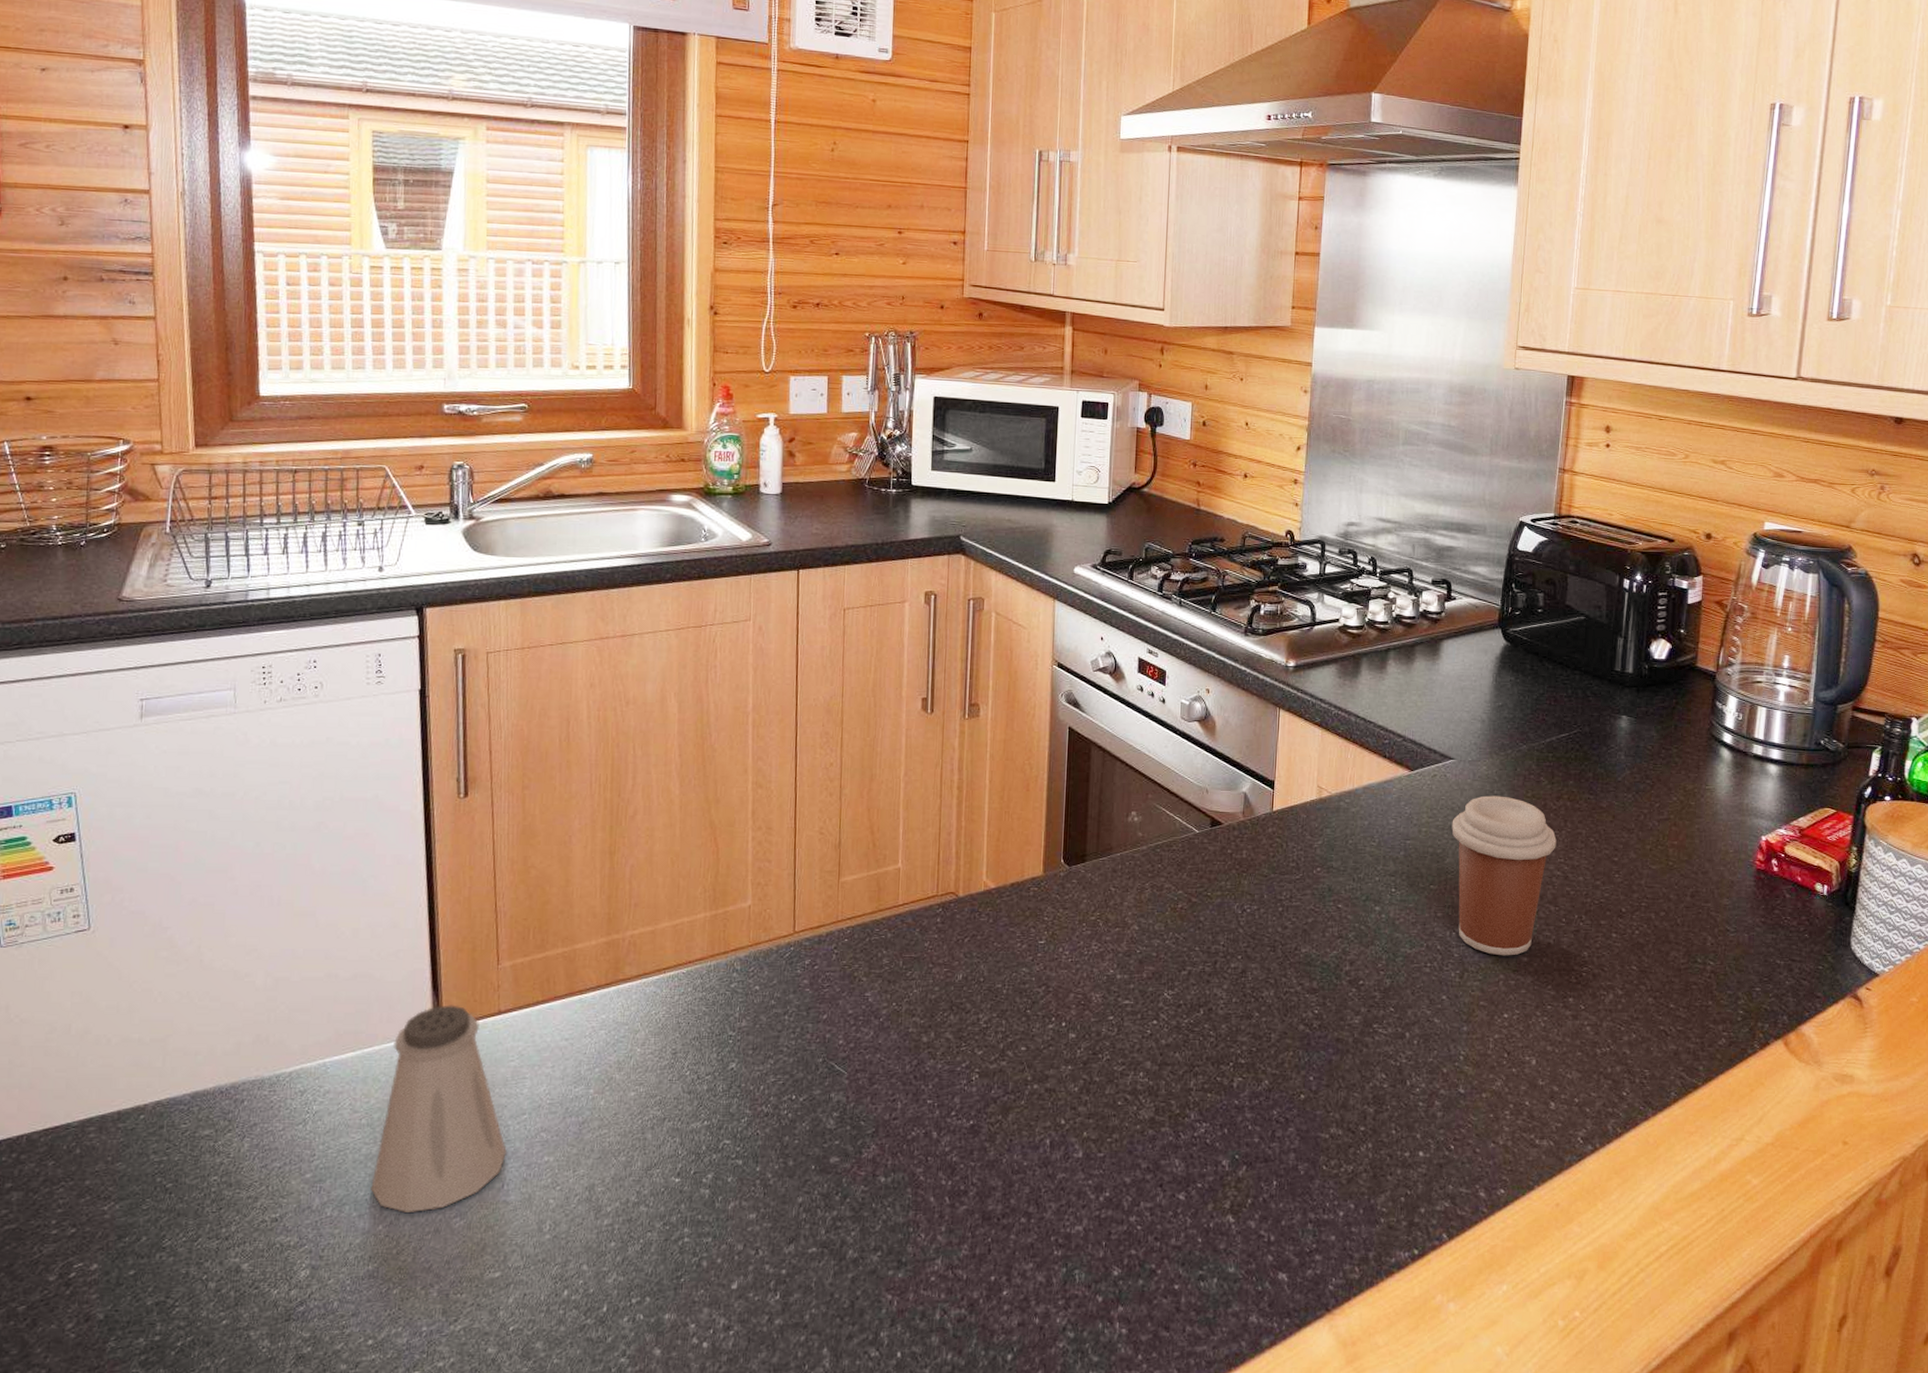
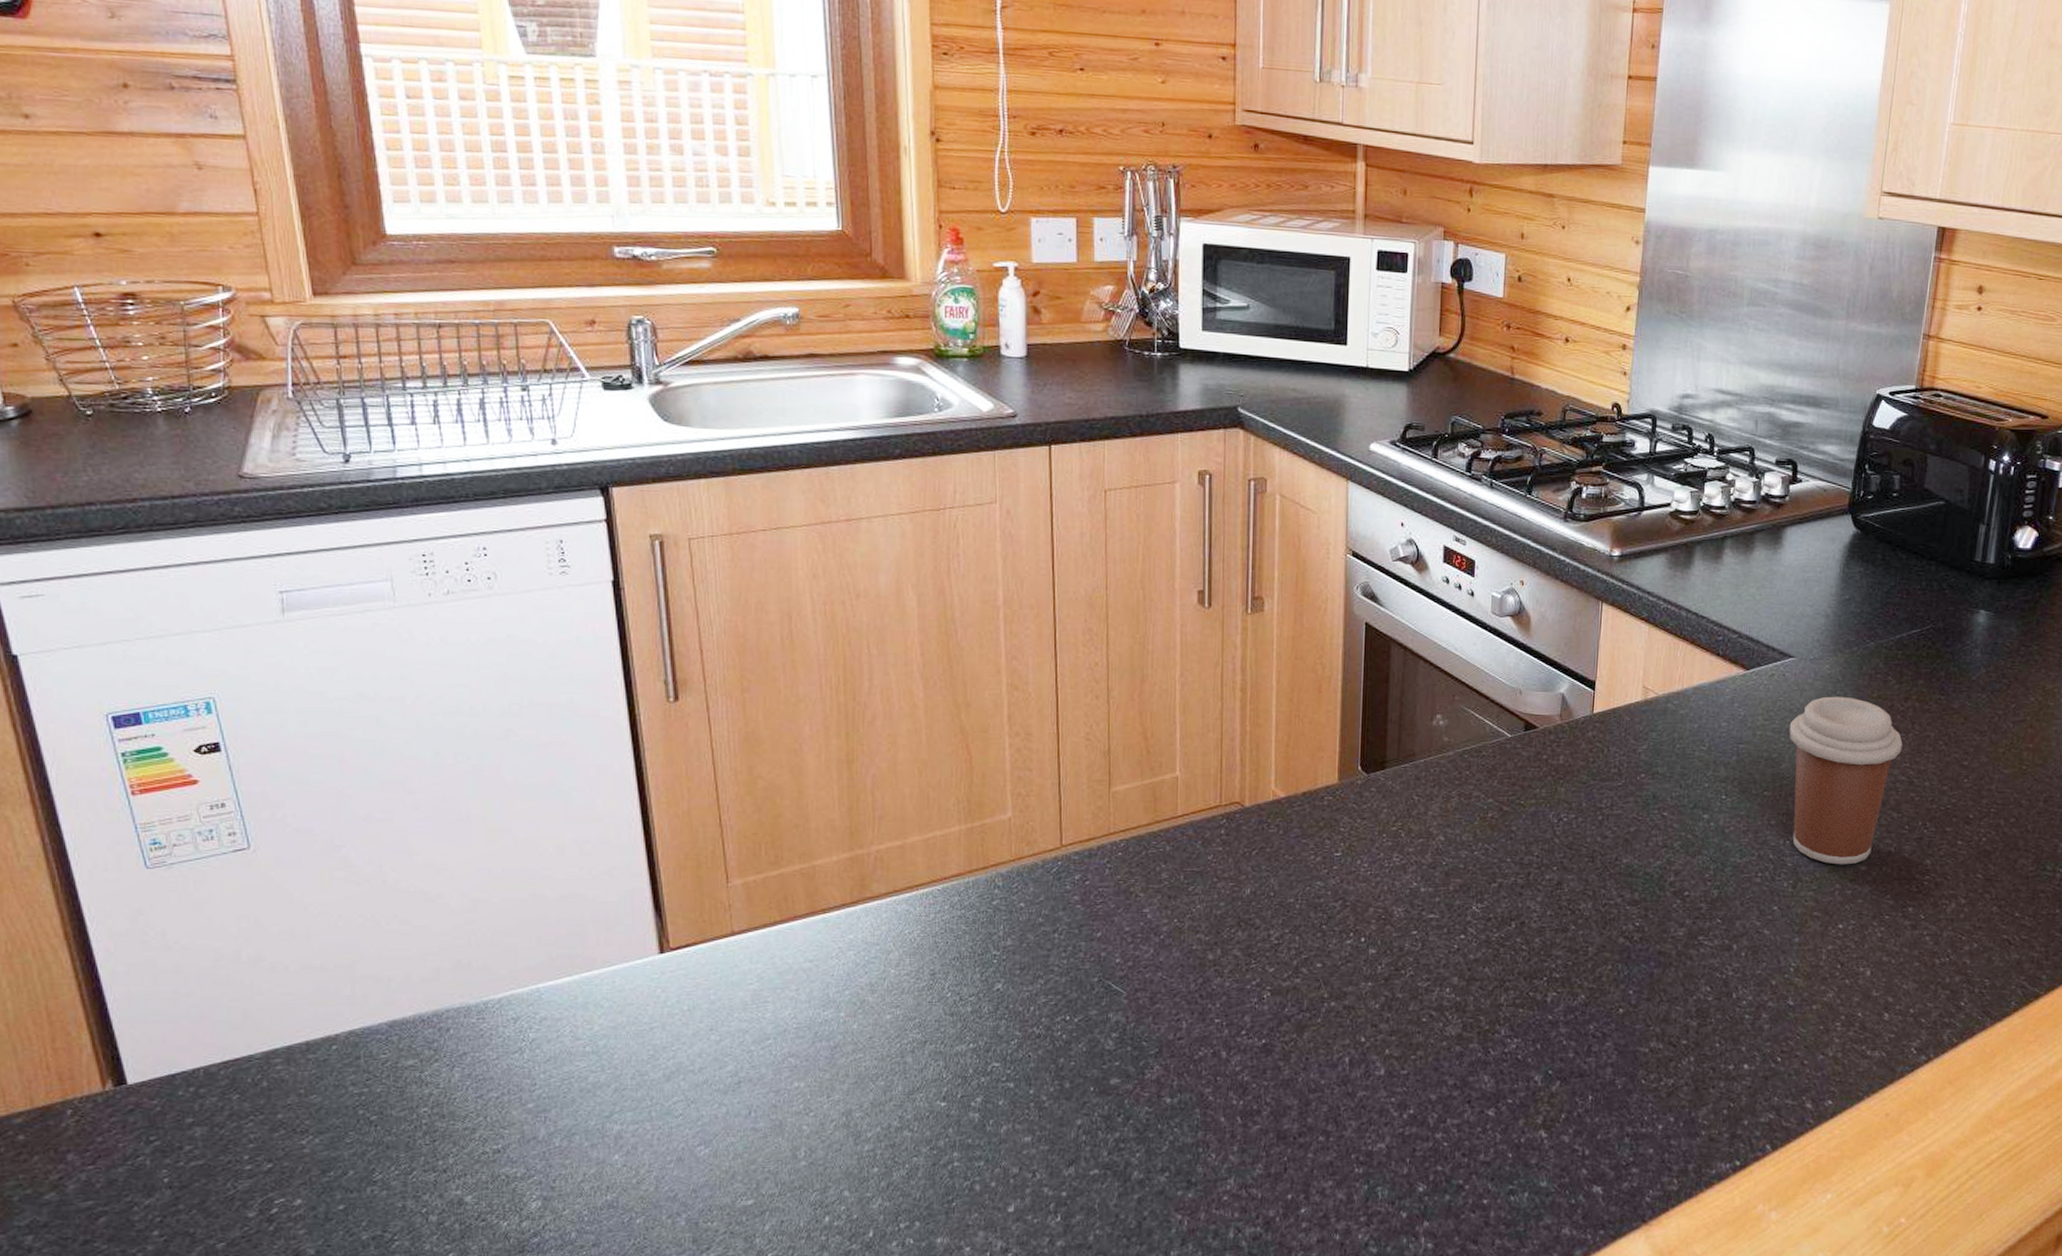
saltshaker: present [371,1005,507,1212] -> none [602,926,751,1141]

